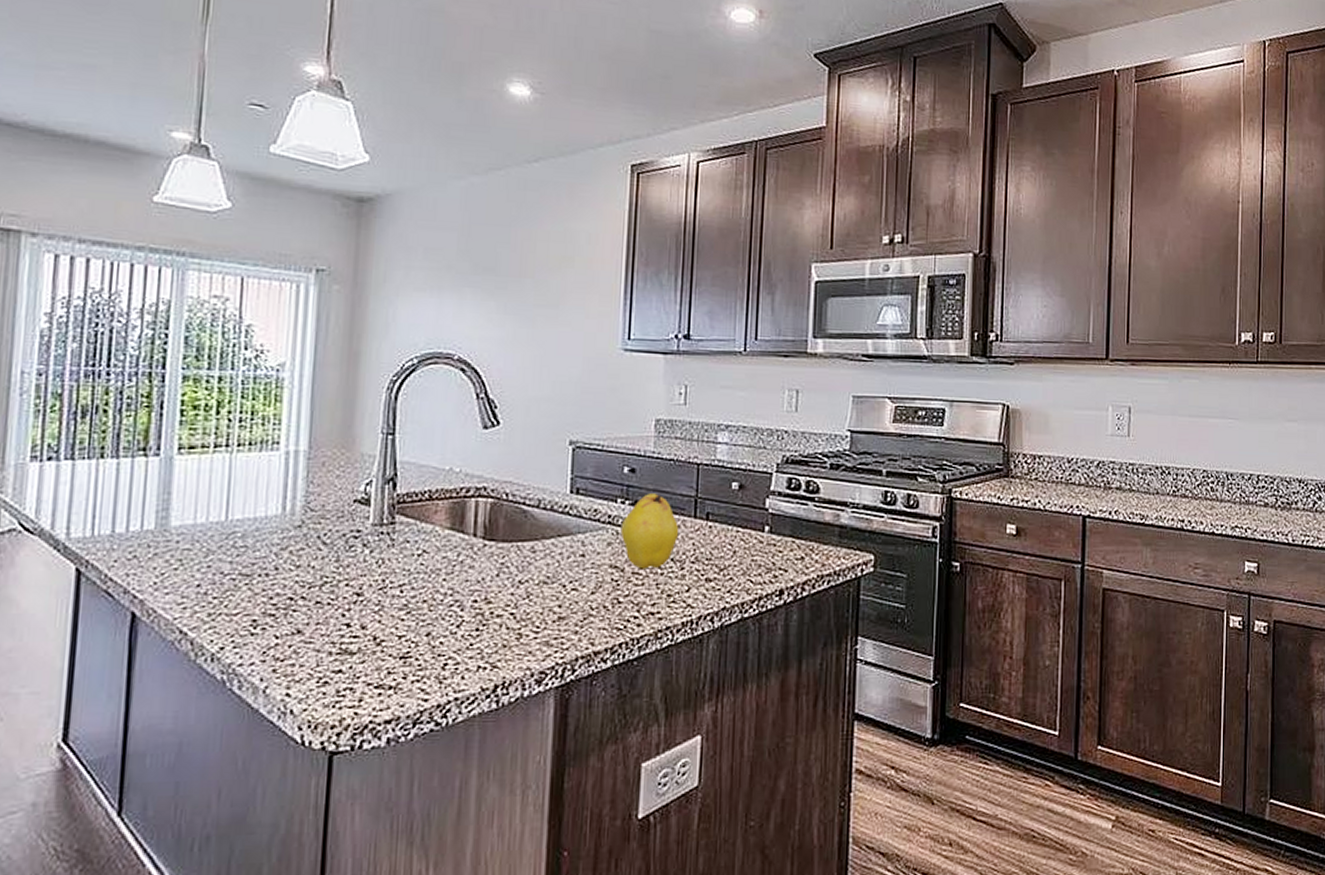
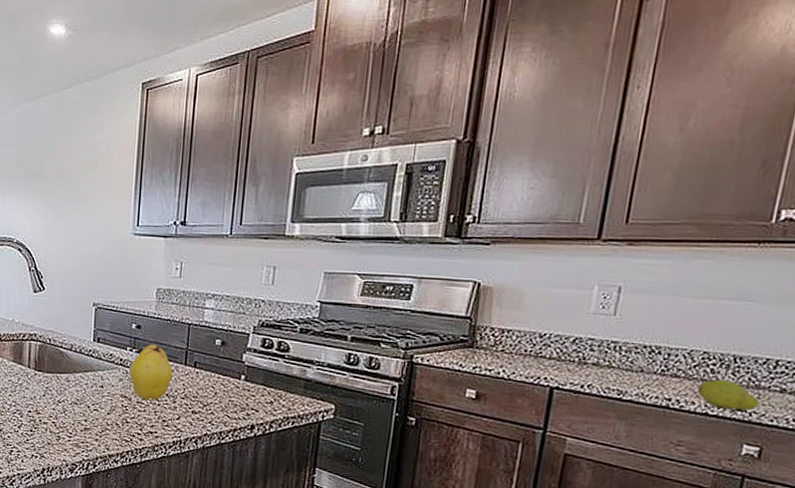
fruit: none [1203,497,1251,528] -> present [696,379,759,411]

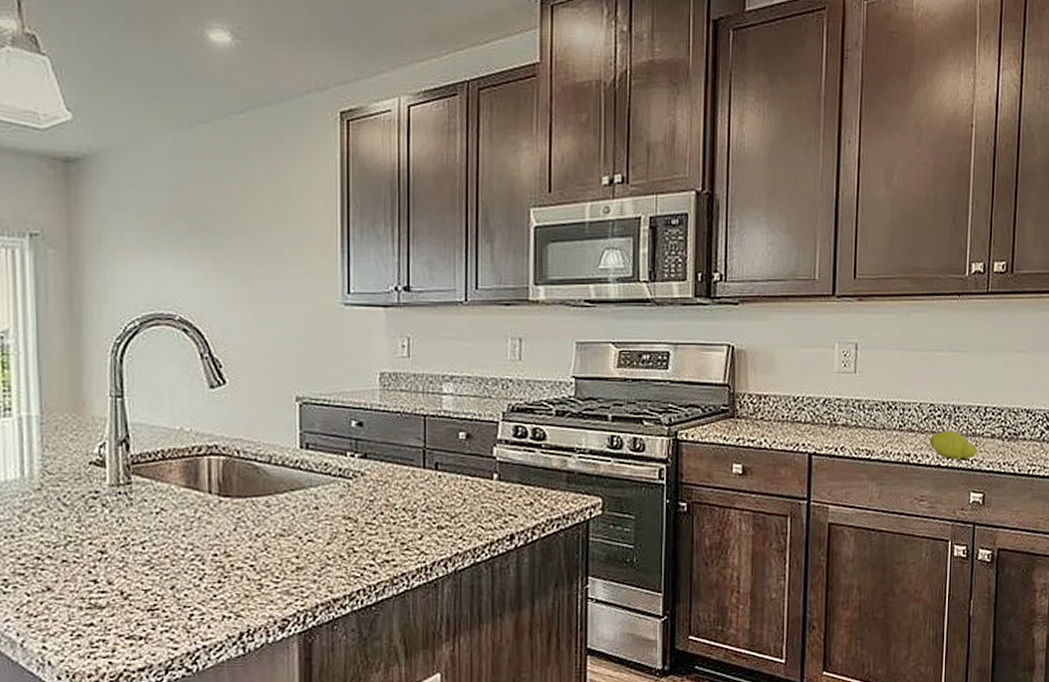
fruit: present [129,345,173,400] -> none [352,446,409,520]

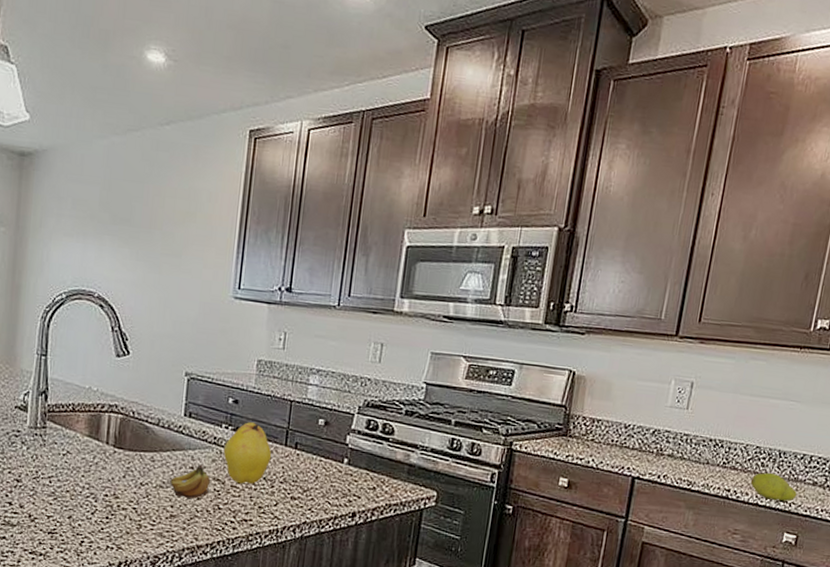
fruit: none [292,502,341,546] -> present [170,464,211,499]
fruit: none [352,446,409,520] -> present [223,422,272,484]

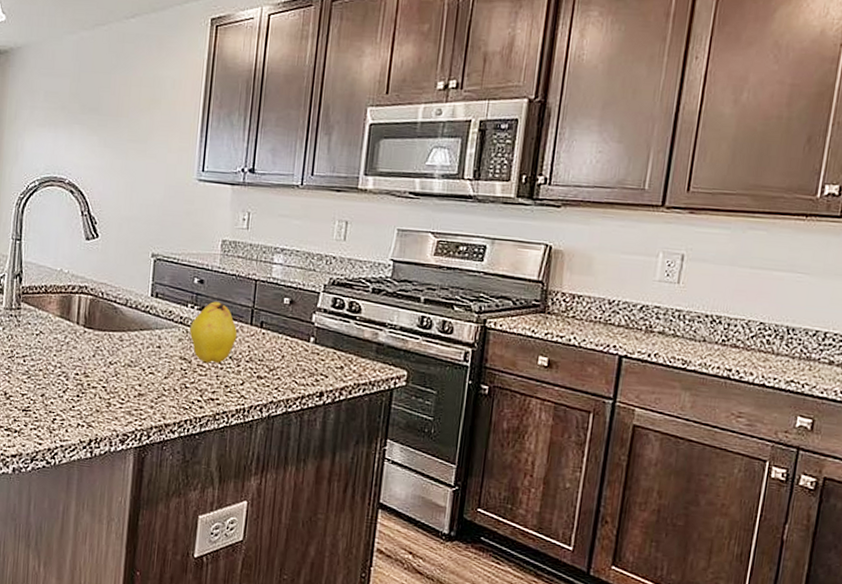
fruit: present [170,464,211,499] -> none [138,343,178,378]
fruit: present [750,472,797,501] -> none [754,350,811,382]

